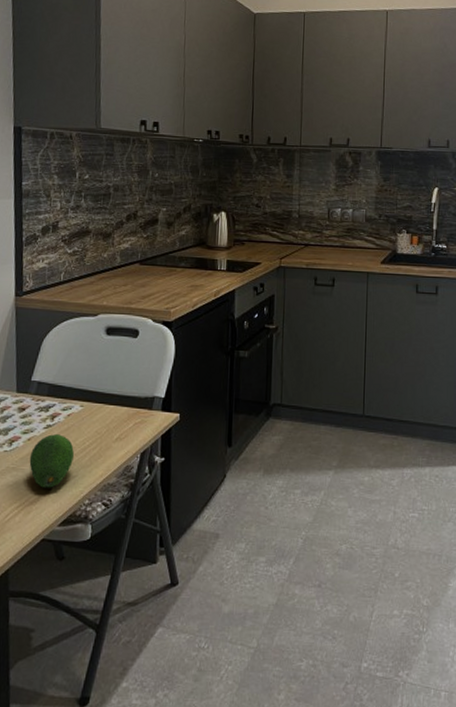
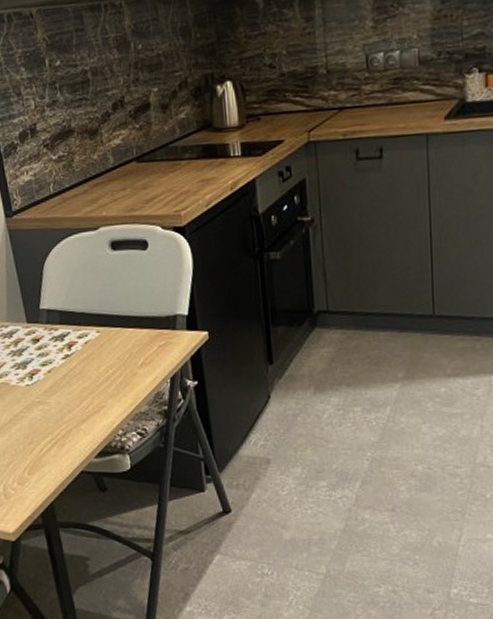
fruit: present [29,434,74,488] -> none [53,364,99,420]

